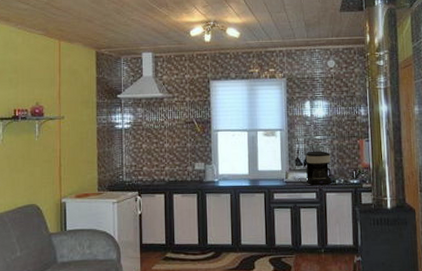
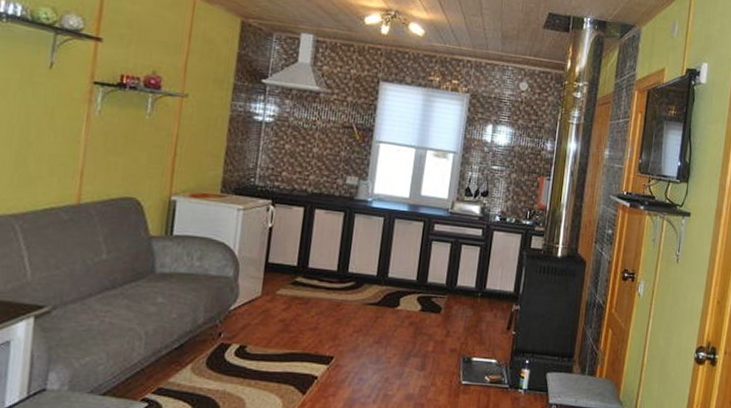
coffee maker: present [298,150,343,187] -> none [464,181,515,225]

